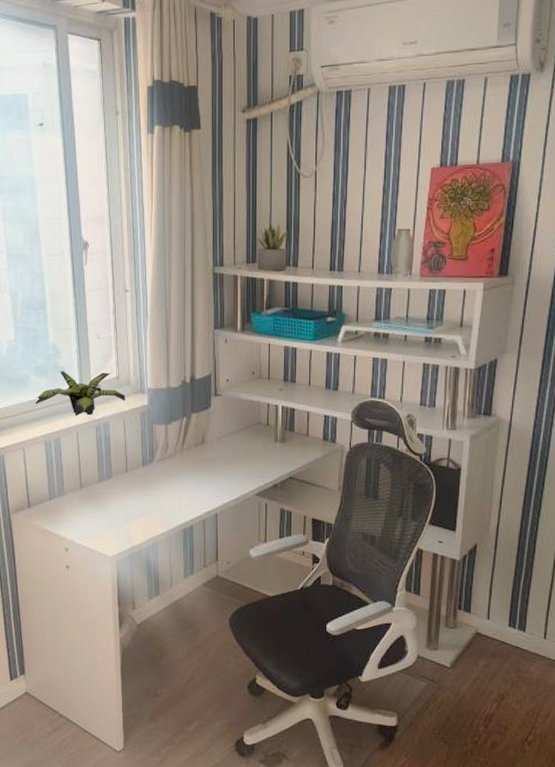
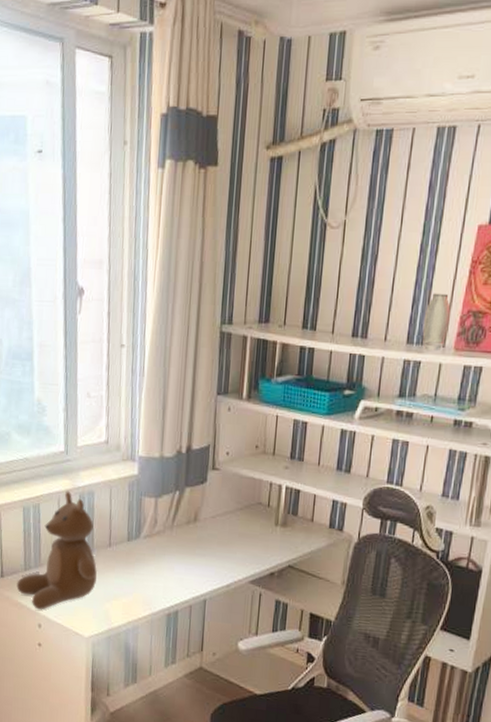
plant: present [35,371,126,416] -> none [15,430,115,481]
teddy bear: none [43,424,116,535] -> present [16,490,97,610]
succulent plant: present [257,222,288,271] -> none [270,277,309,334]

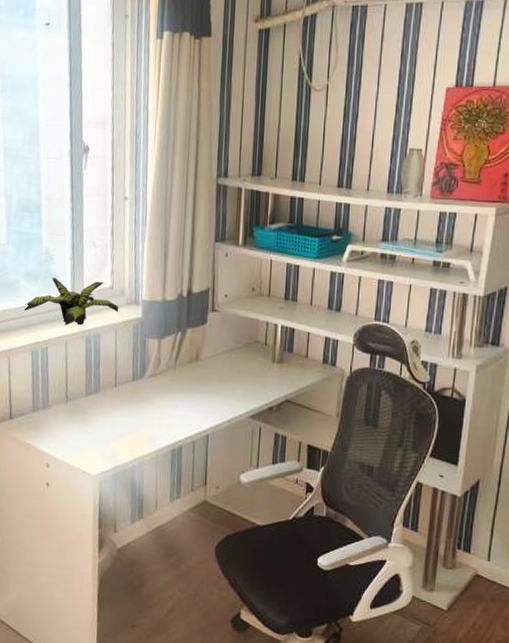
plant: none [15,430,115,481] -> present [24,278,119,325]
teddy bear: present [16,490,97,610] -> none [25,334,103,450]

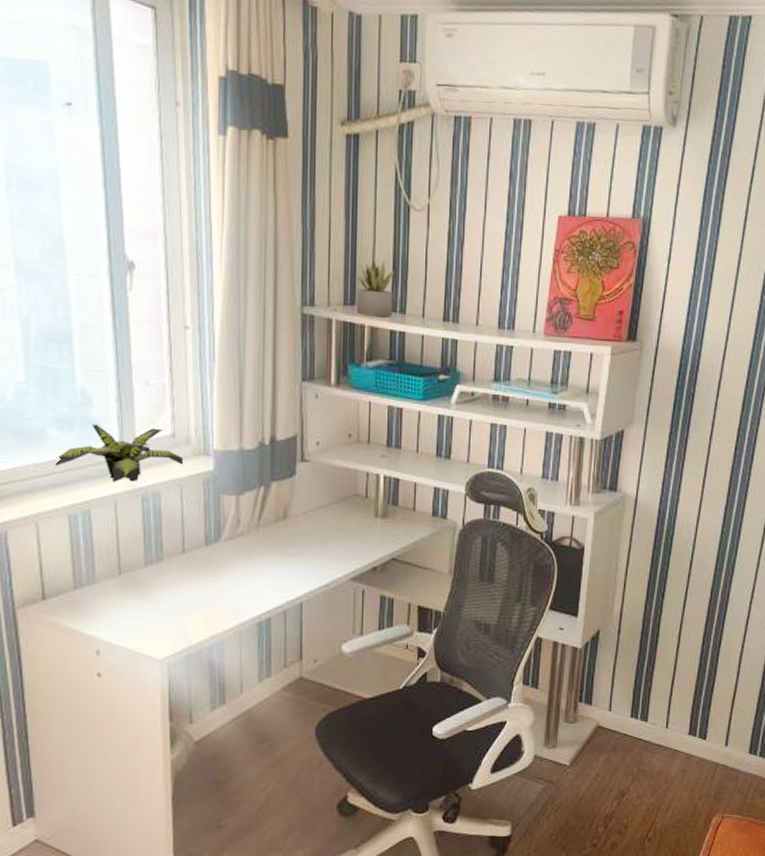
succulent plant: none [263,135,297,186] -> present [357,259,395,318]
vase: present [401,148,425,200] -> none [512,279,538,337]

